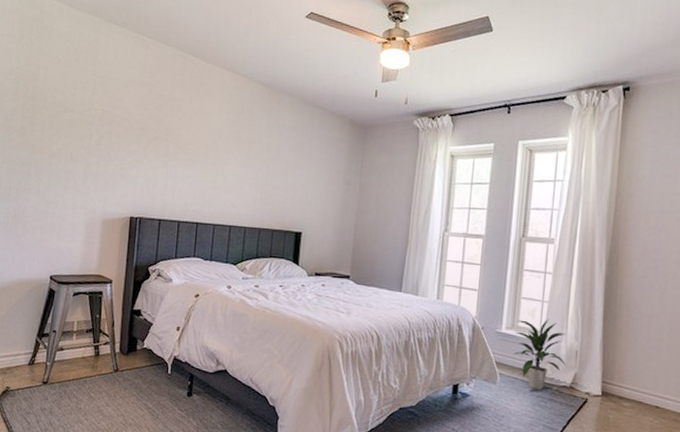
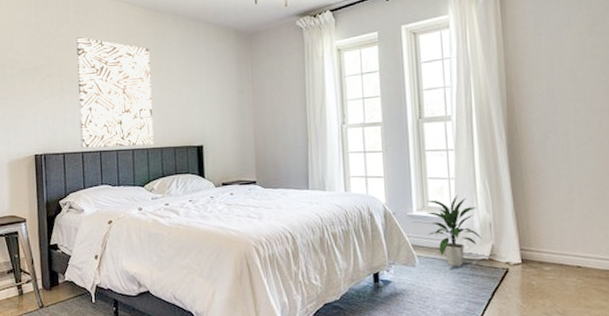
wall art: none [178,104,261,225] -> present [76,37,154,148]

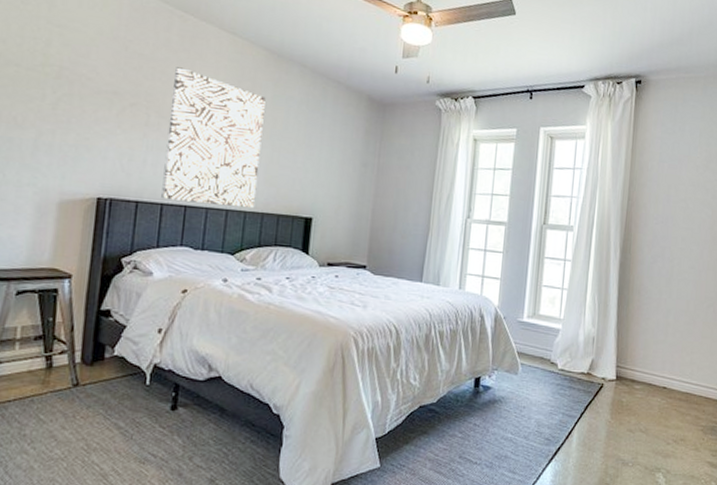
indoor plant: present [426,194,481,266] -> none [534,306,584,378]

